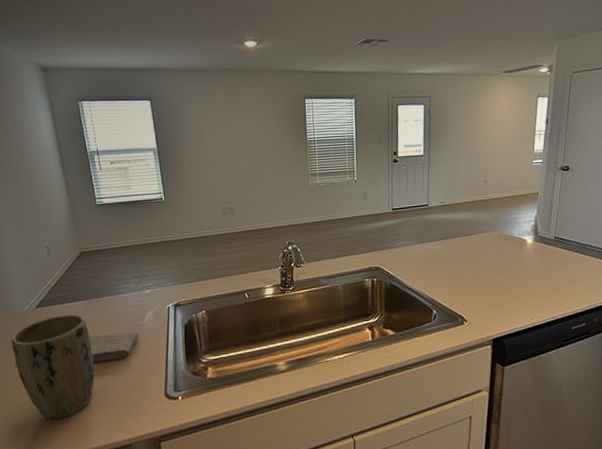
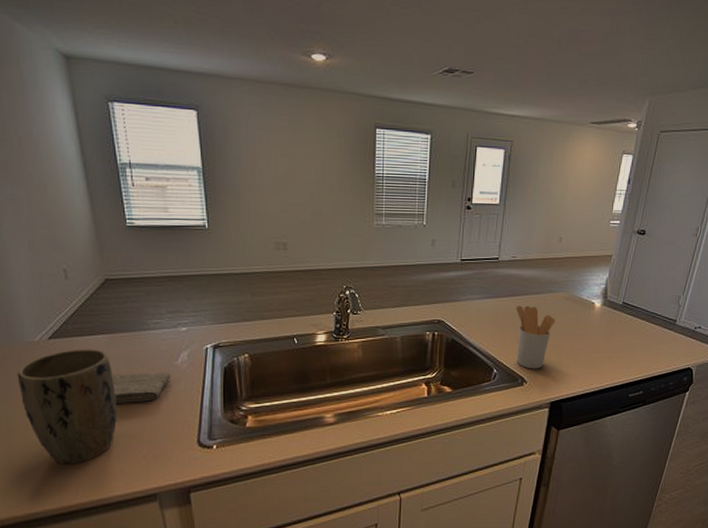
utensil holder: none [449,247,490,308] -> present [515,305,556,369]

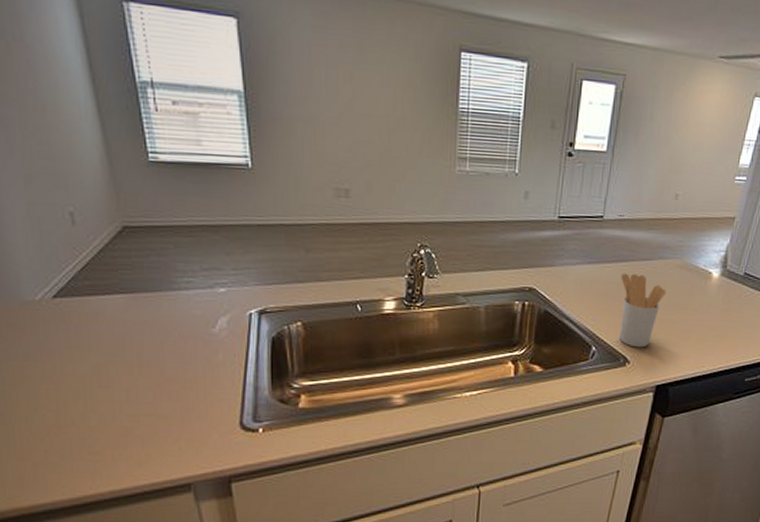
plant pot: present [17,349,117,465] -> none [14,310,141,448]
washcloth: present [111,372,171,403] -> none [133,340,207,377]

